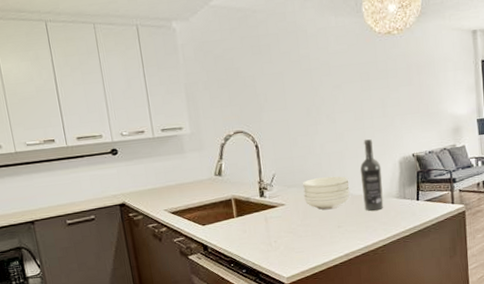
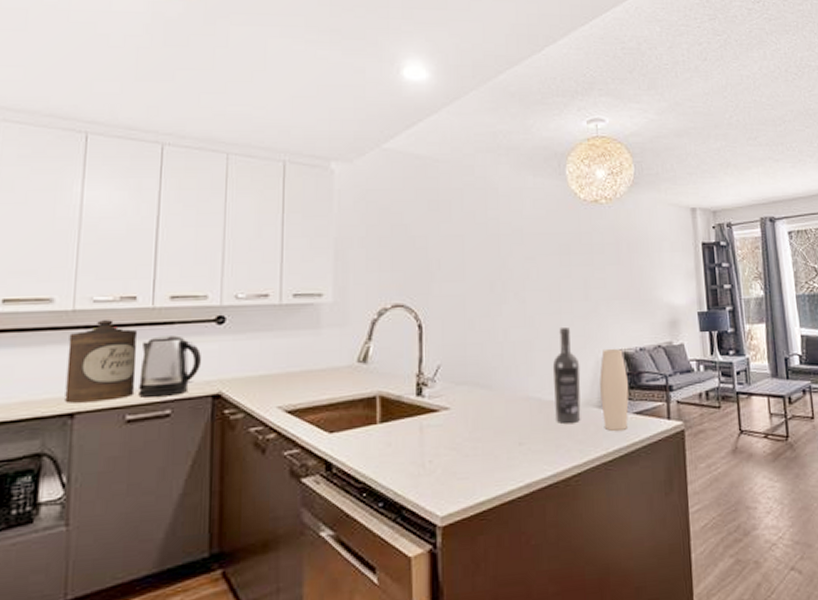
canister: none [17,157,69,215] -> present [65,320,138,403]
kettle: none [66,165,108,209] -> present [138,335,202,398]
bowl: present [302,176,350,210] -> none [475,373,538,419]
vase: none [397,153,421,215] -> present [599,349,629,432]

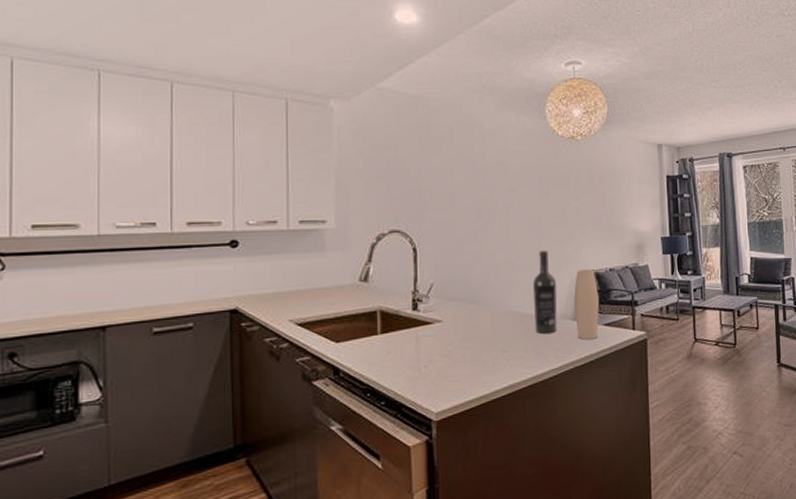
canister: present [65,320,138,403] -> none [96,244,160,318]
kettle: present [138,335,202,398] -> none [163,258,219,312]

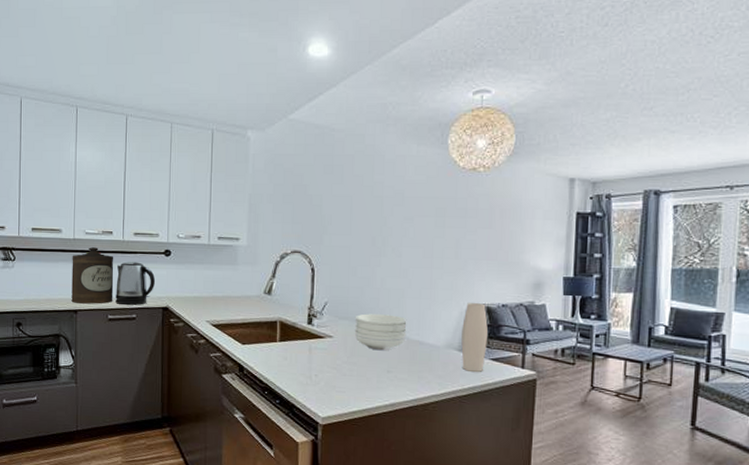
canister: none [96,244,160,318] -> present [71,247,114,304]
kettle: none [163,258,219,312] -> present [116,262,156,305]
bowl: none [464,290,520,330] -> present [354,313,407,351]
wine bottle: present [532,250,557,335] -> none [420,279,446,362]

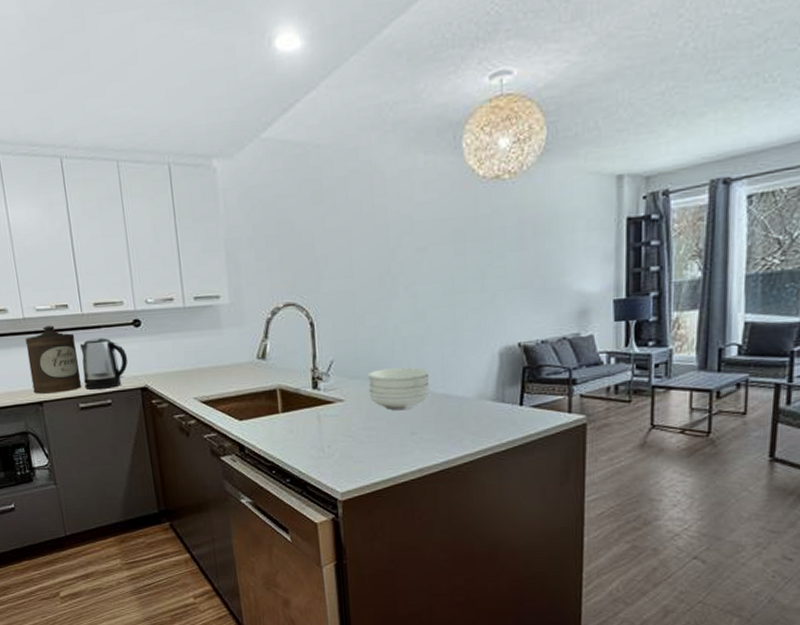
vase: present [461,303,488,373] -> none [495,342,526,424]

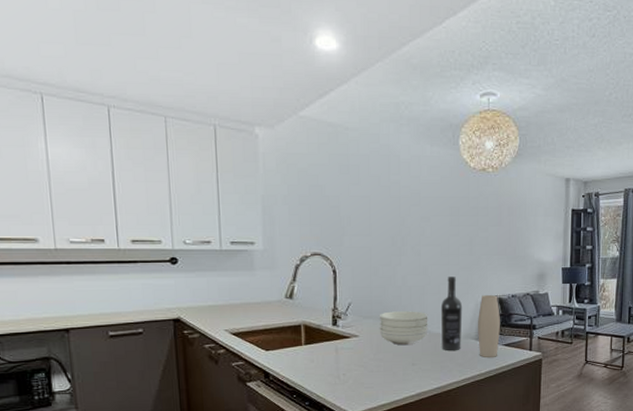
canister: present [25,326,82,394] -> none [55,258,113,321]
kettle: present [80,338,128,390] -> none [114,272,163,319]
wine bottle: none [444,320,475,416] -> present [440,275,463,351]
vase: none [495,342,526,424] -> present [478,295,500,358]

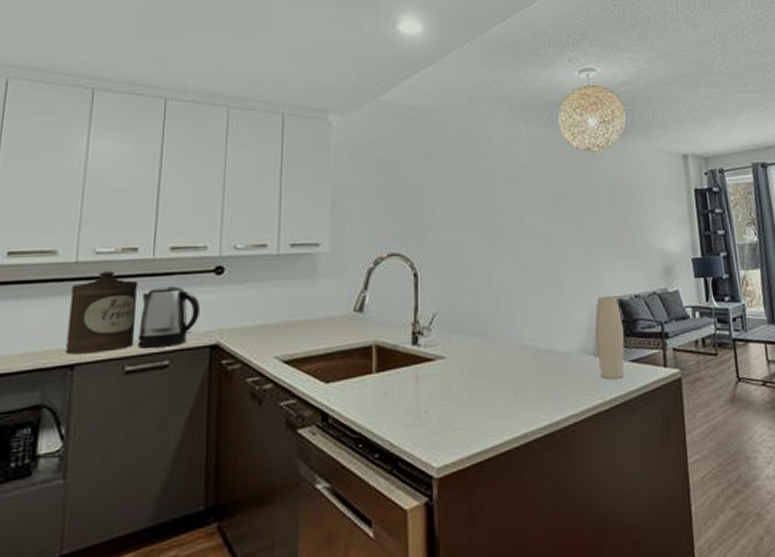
canister: none [55,258,113,321] -> present [65,271,139,355]
kettle: none [114,272,163,319] -> present [138,286,201,348]
bowl: present [379,311,428,346] -> none [470,321,534,368]
wine bottle: present [440,275,463,351] -> none [547,274,577,373]

